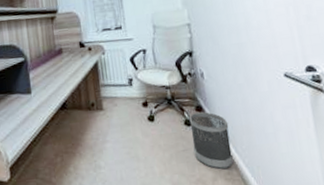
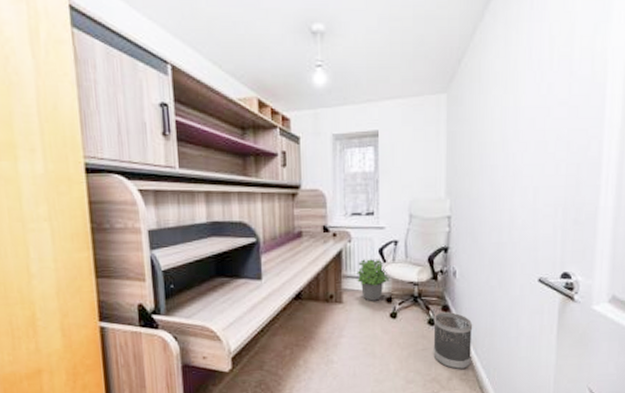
potted plant: none [113,67,144,107] -> present [357,259,390,301]

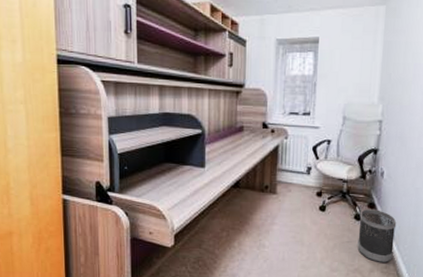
potted plant: present [357,259,390,301] -> none [291,155,321,194]

